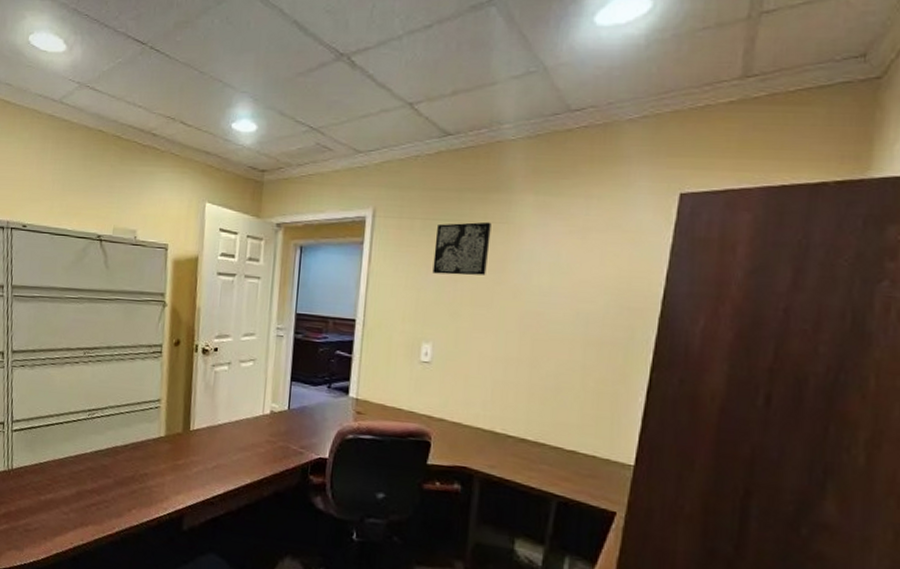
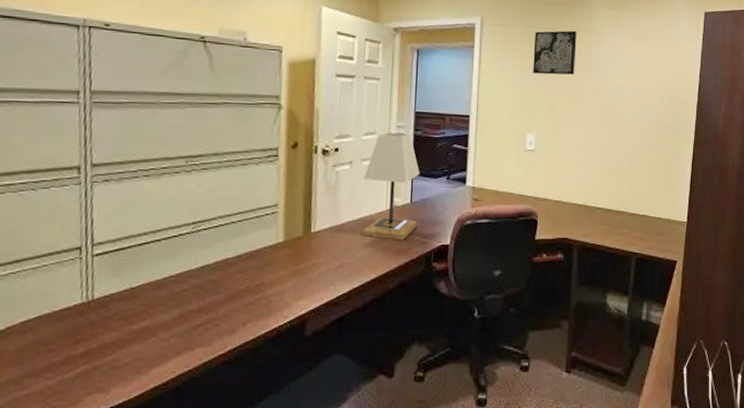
lamp: none [238,334,299,448] -> present [362,132,420,240]

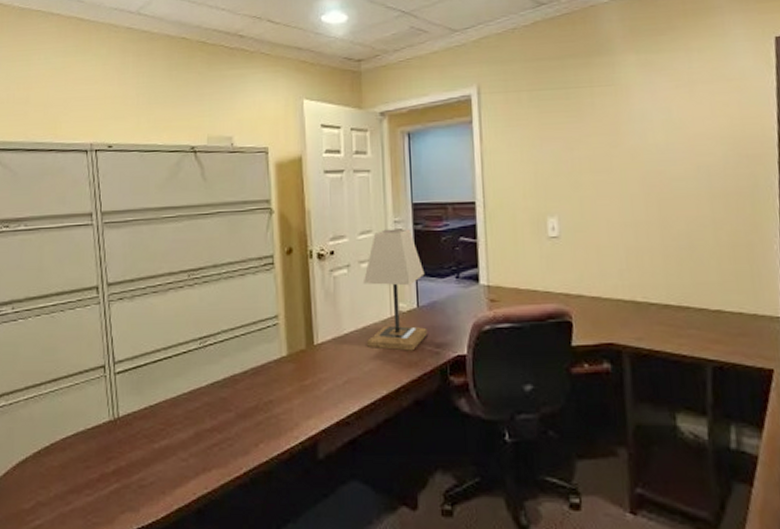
wall art: present [533,30,577,75] -> none [544,86,601,145]

